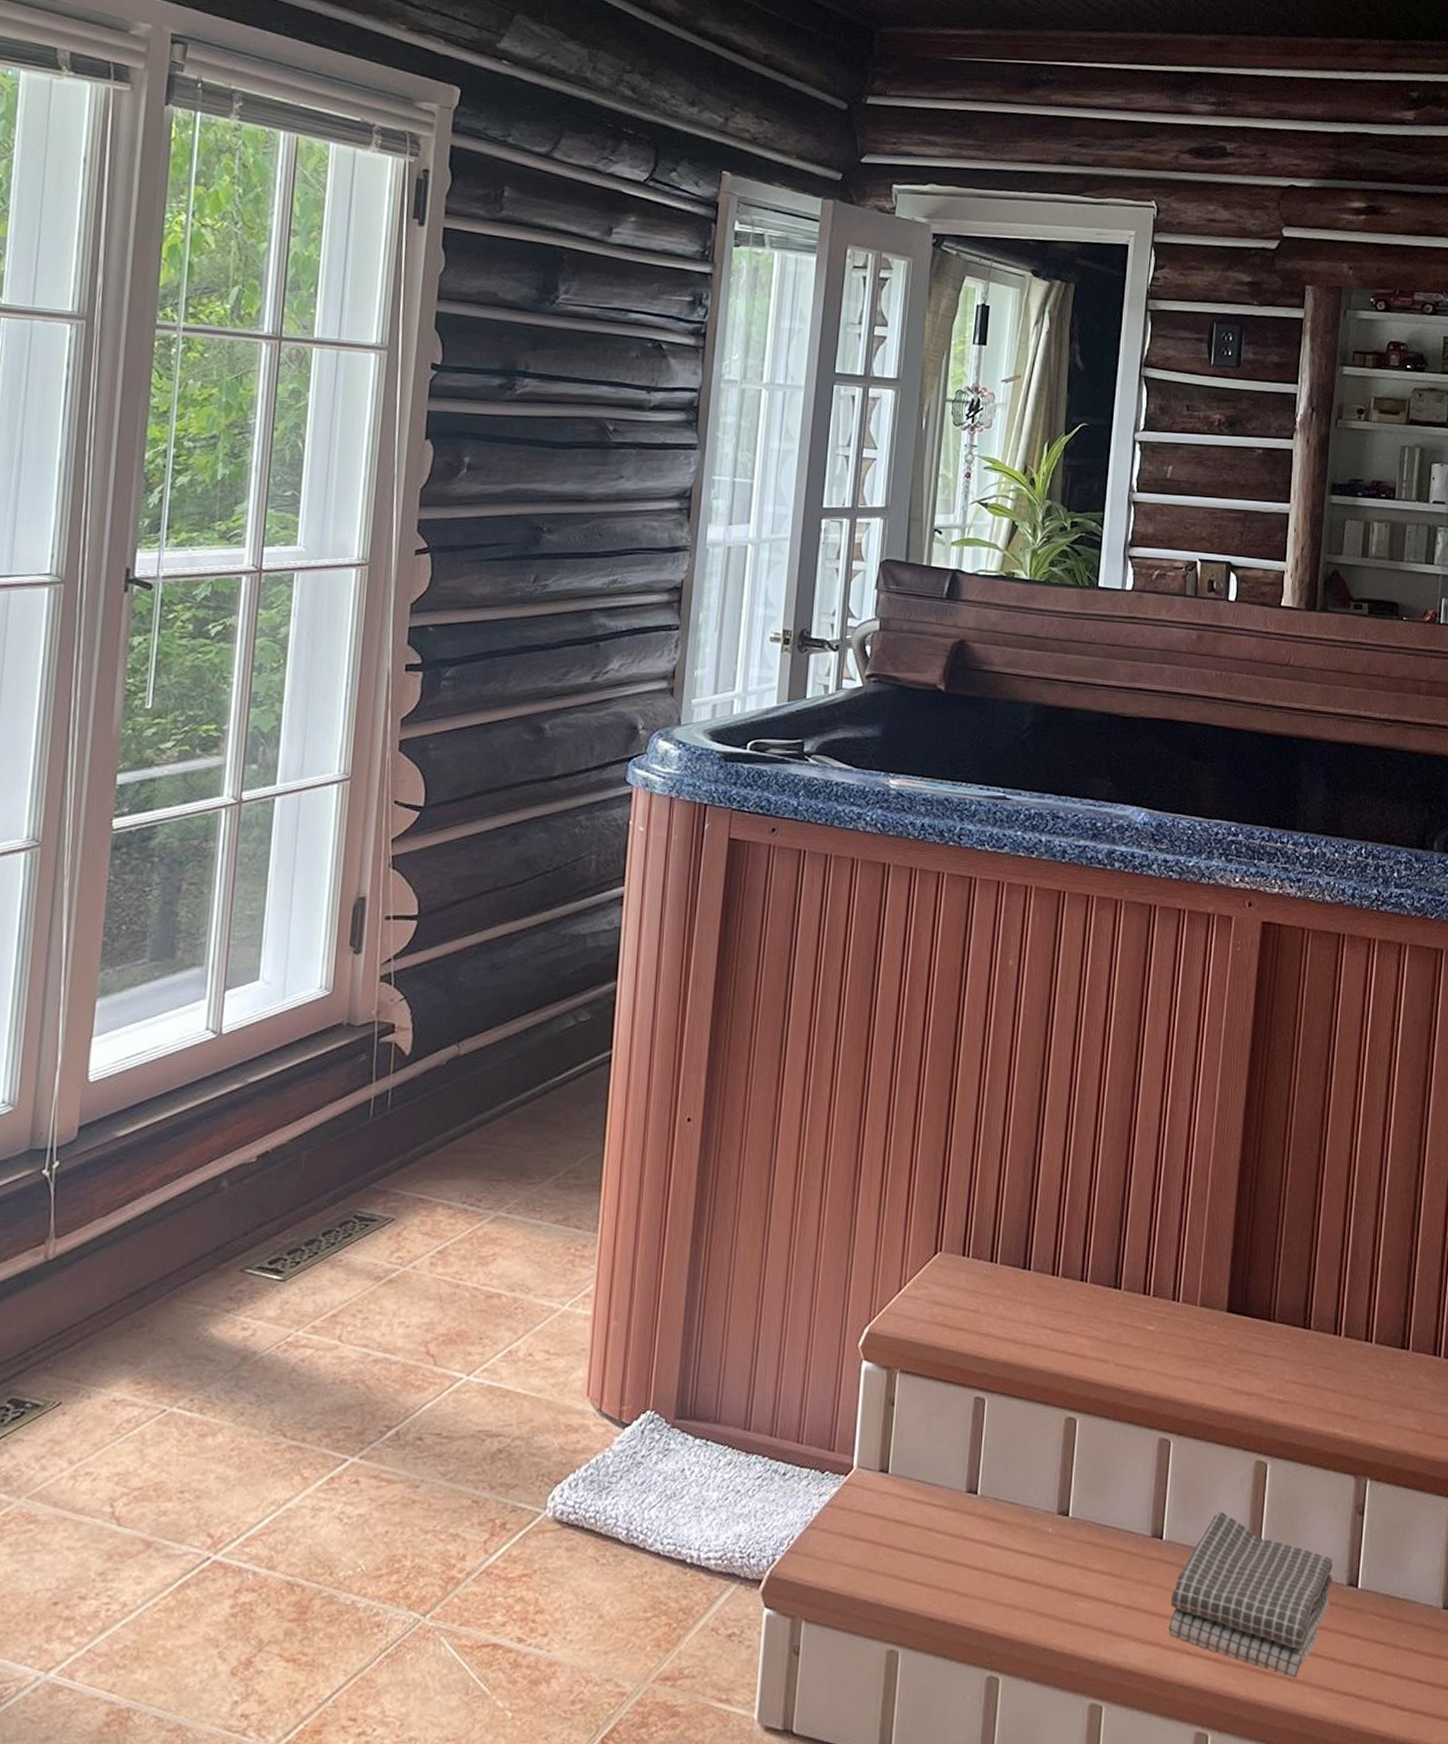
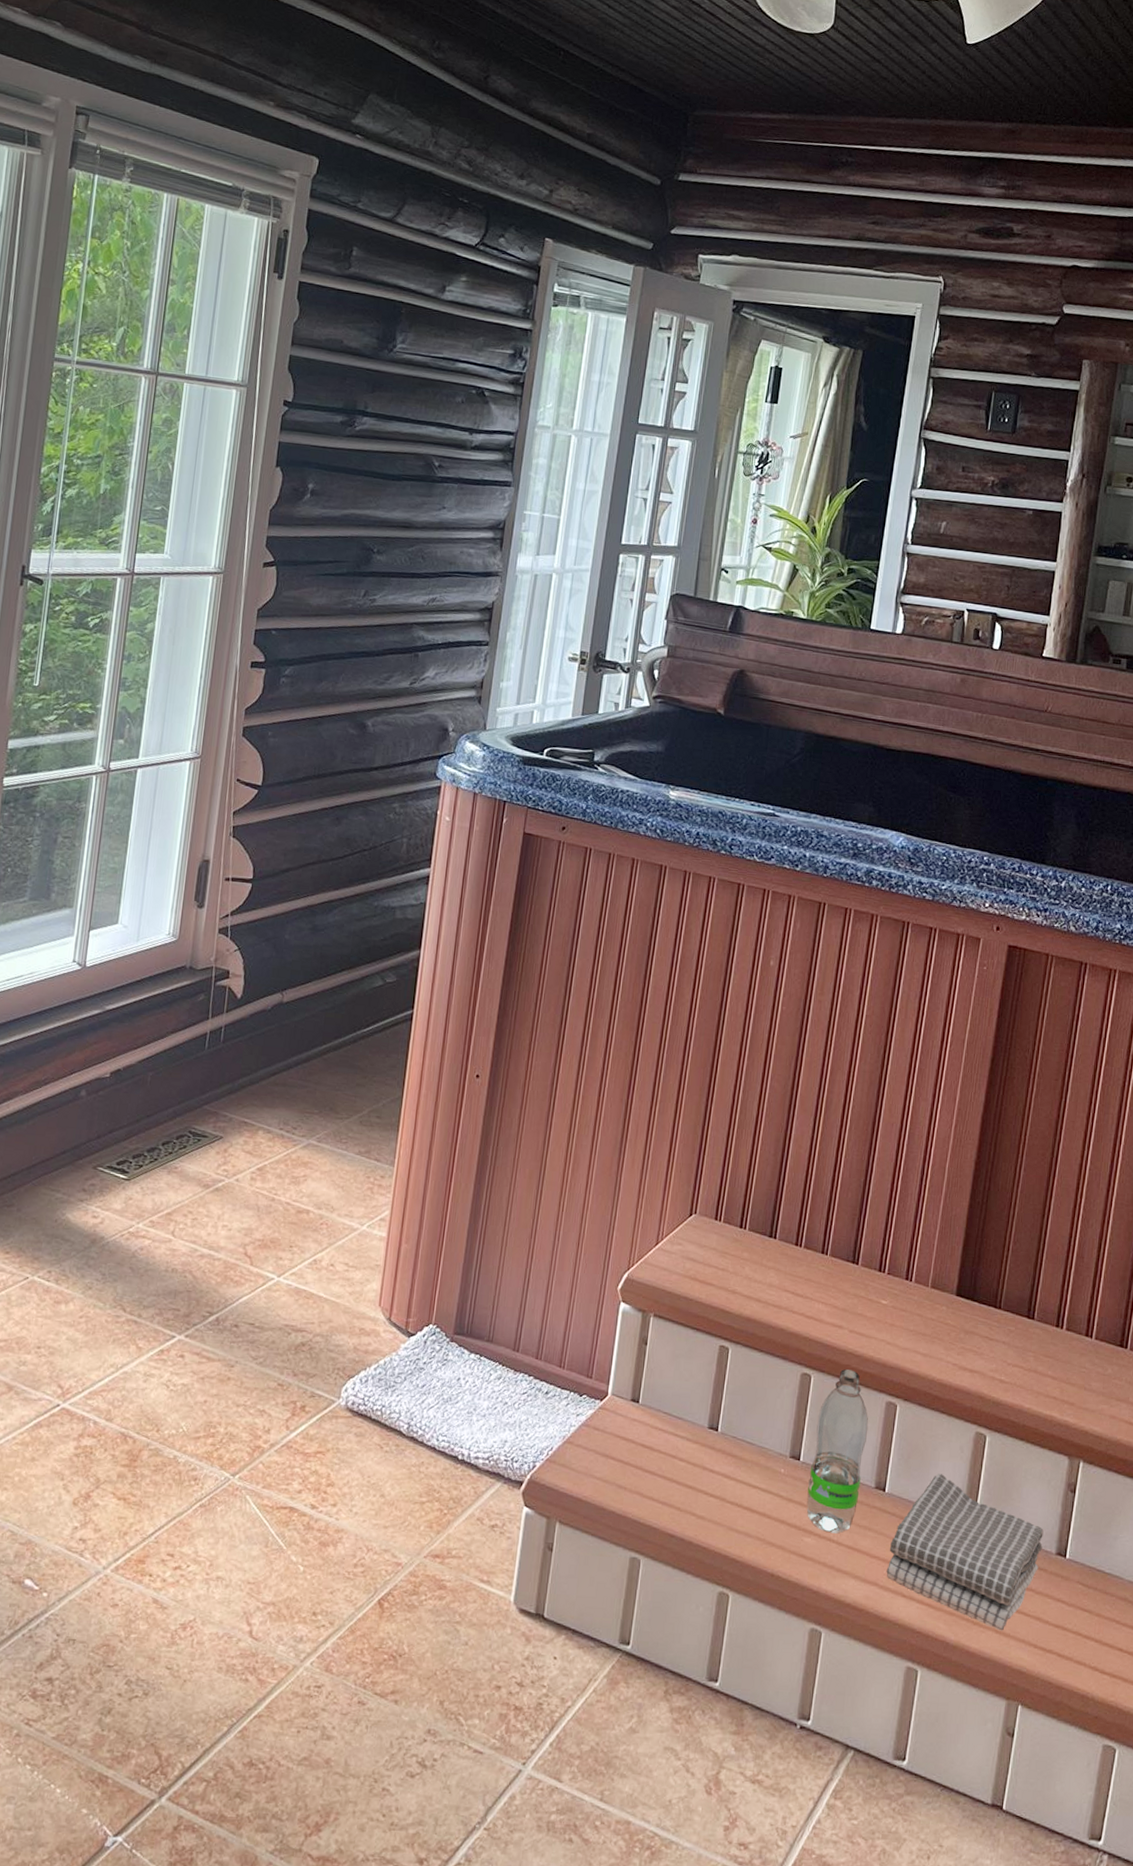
bottle: none [1078,1408,1141,1594] -> present [806,1369,869,1534]

